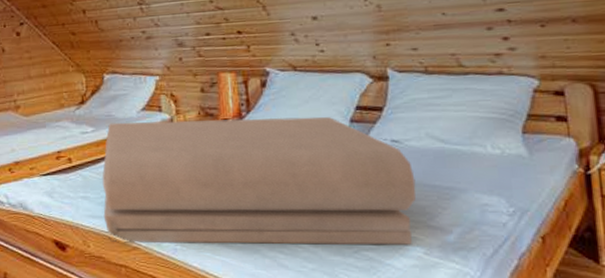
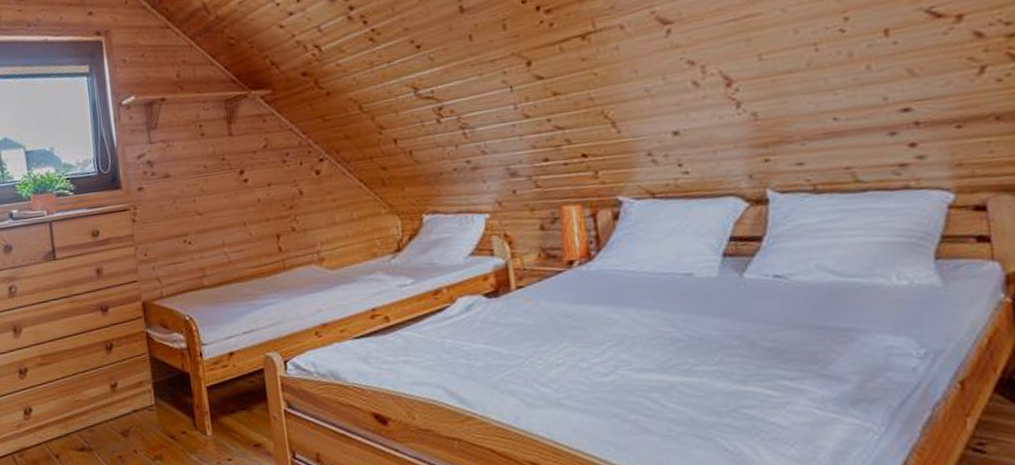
towel: present [102,116,416,245] -> none [426,252,806,412]

